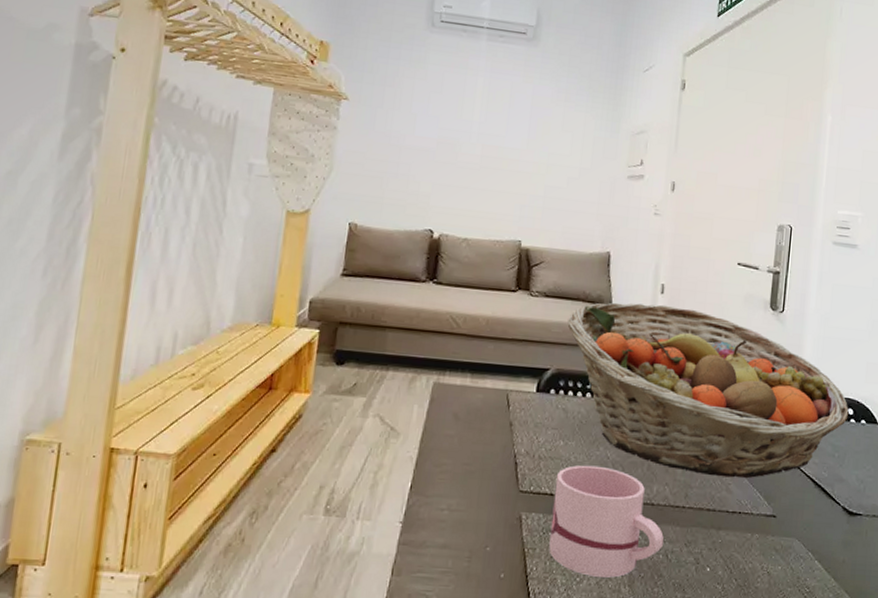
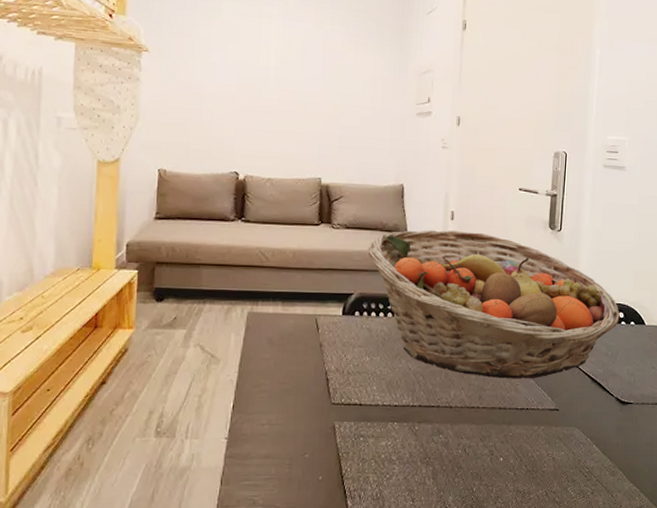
mug: present [549,465,664,578] -> none [361,377,462,473]

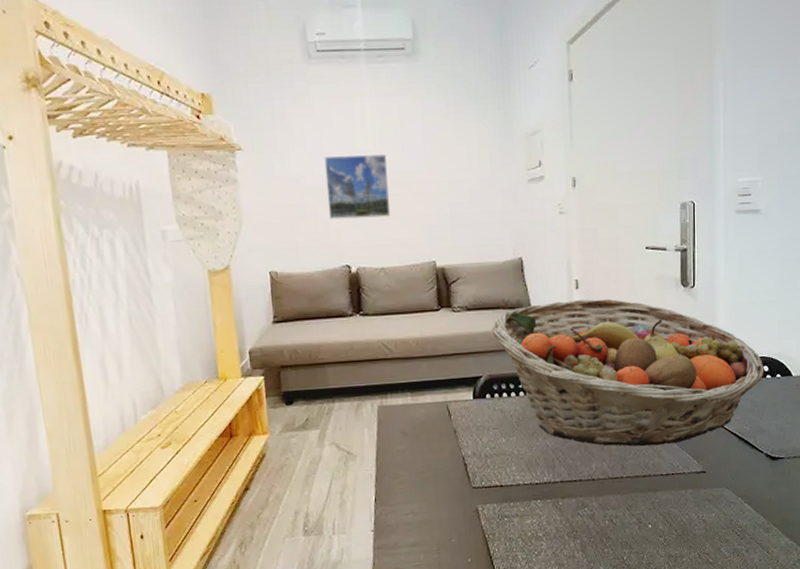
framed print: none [224,68,287,131] -> present [324,155,391,220]

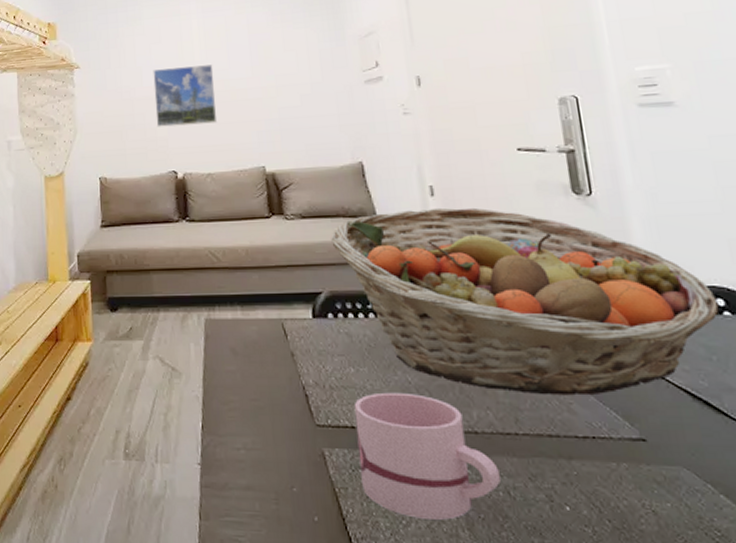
mug: none [503,454,608,549] -> present [353,392,502,520]

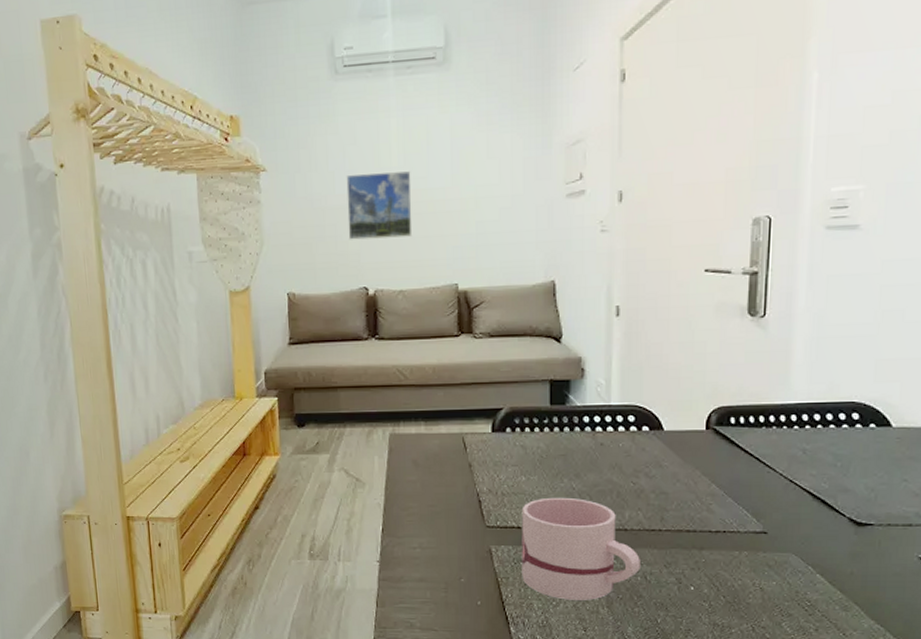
fruit basket: present [331,207,719,396] -> none [516,327,854,498]

